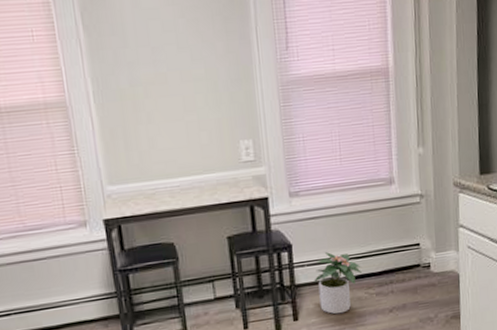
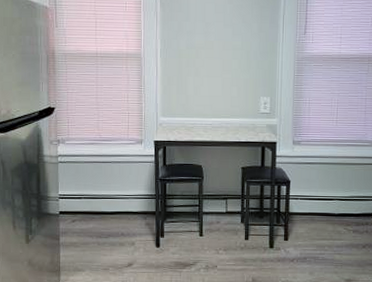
potted plant: present [314,251,362,315] -> none [304,190,343,242]

